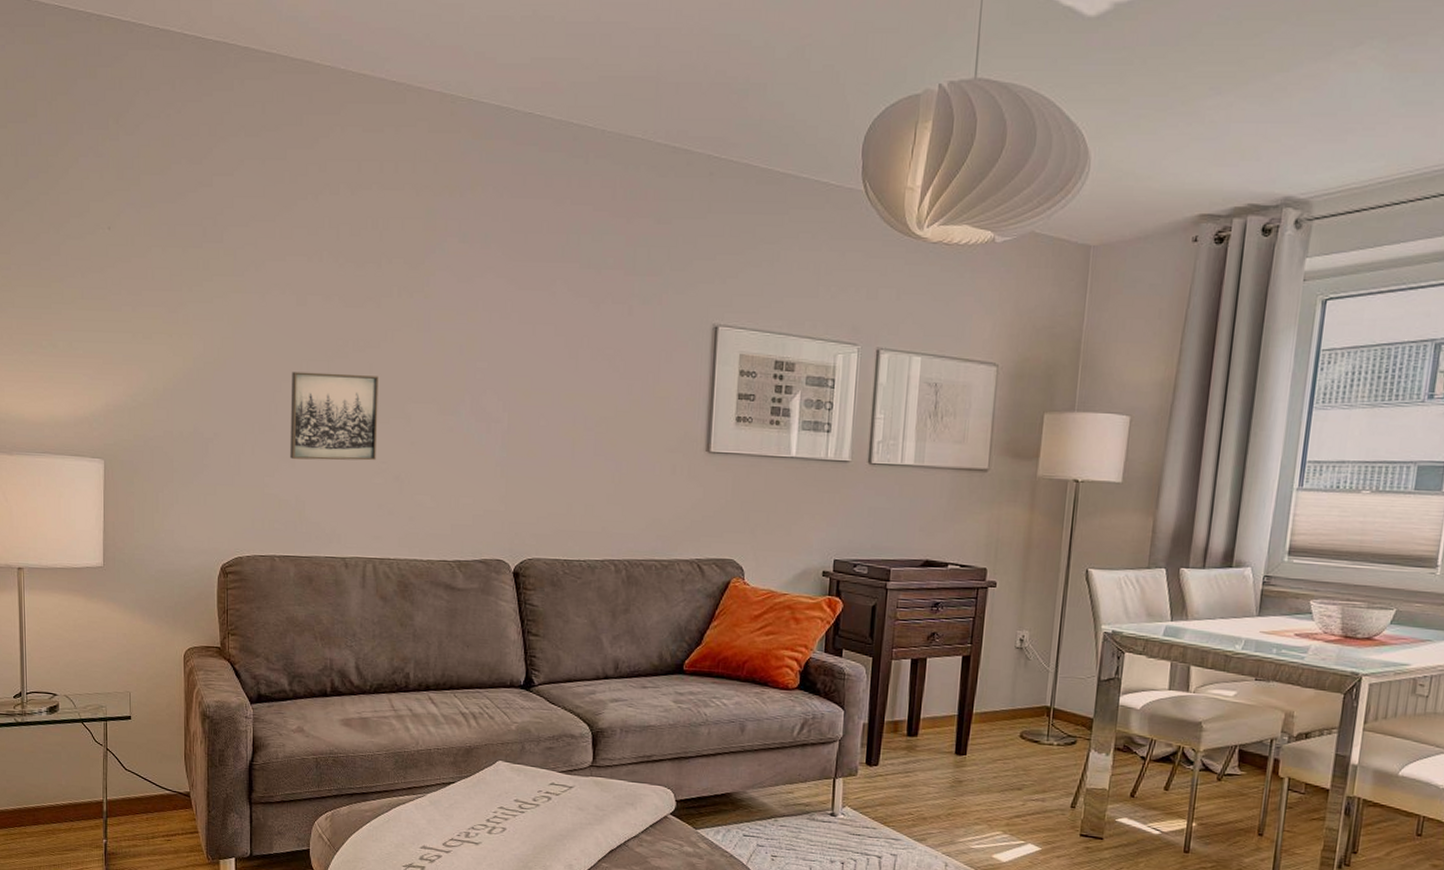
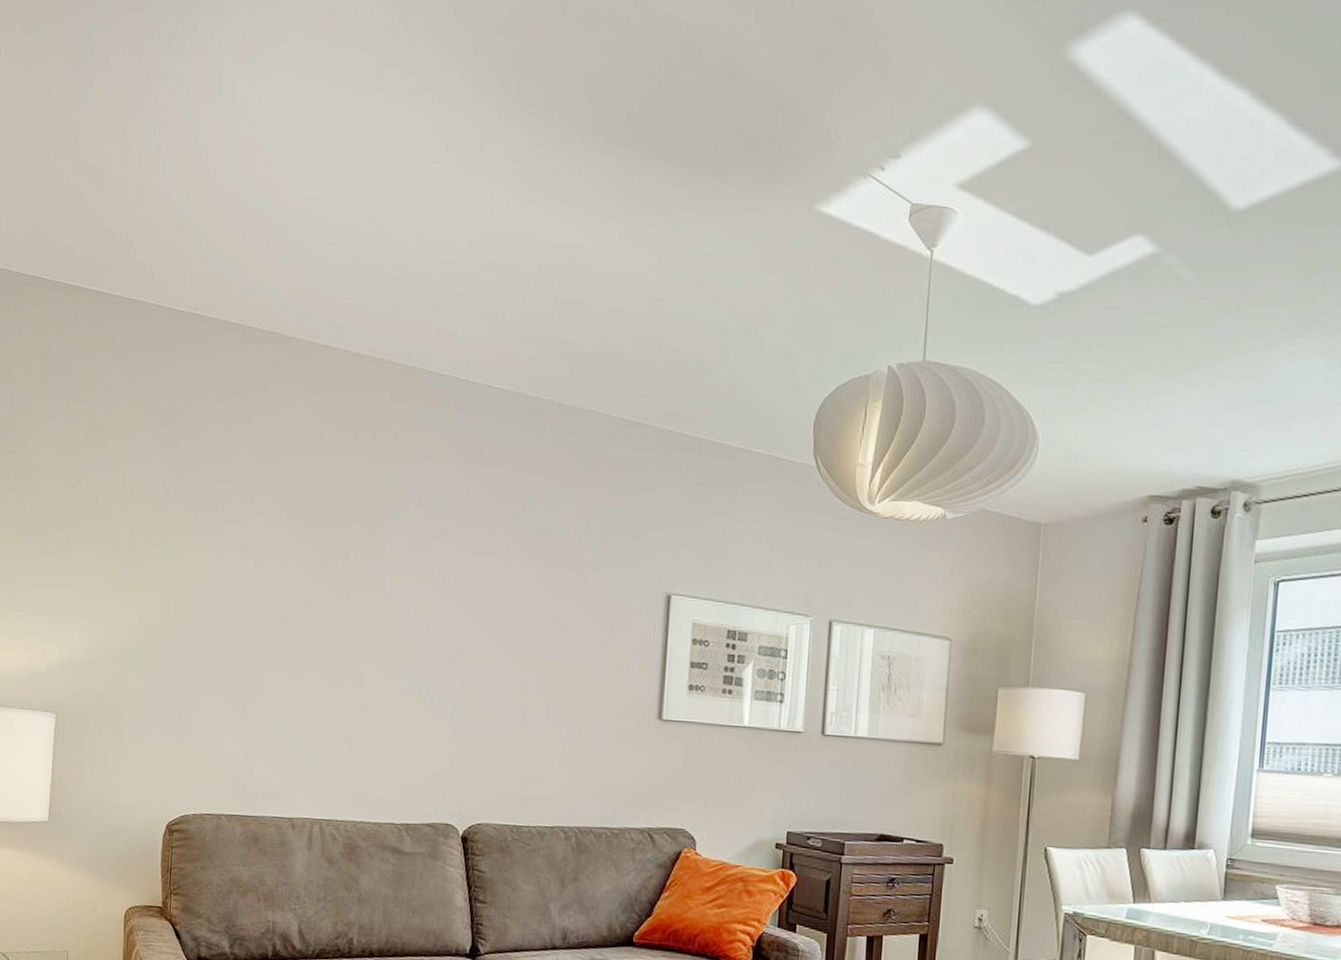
wall art: present [290,371,379,461] -> none [241,630,332,721]

